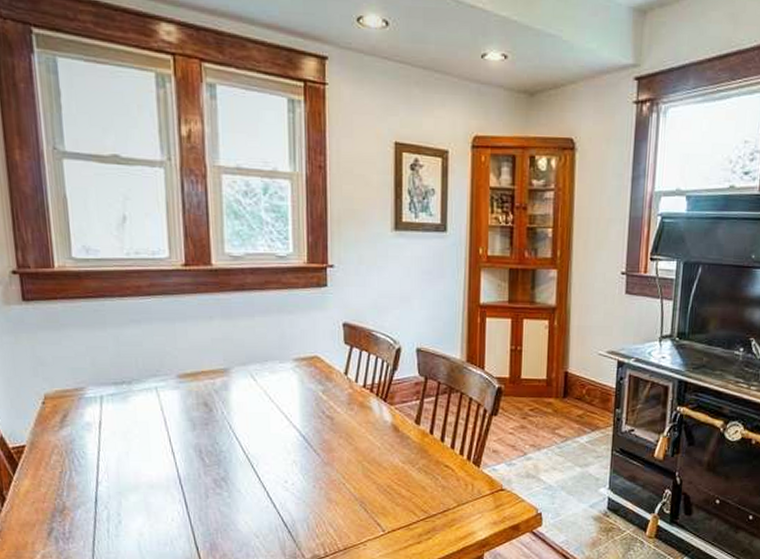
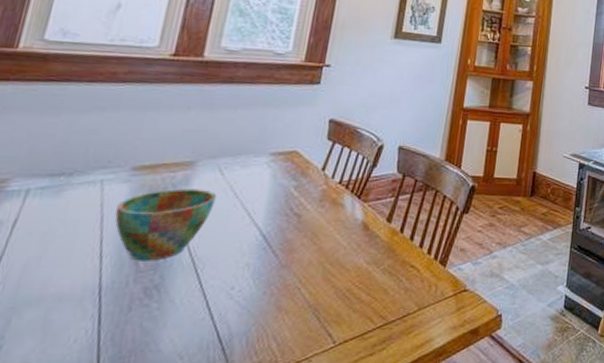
cup: none [174,394,255,457] -> present [115,188,217,261]

